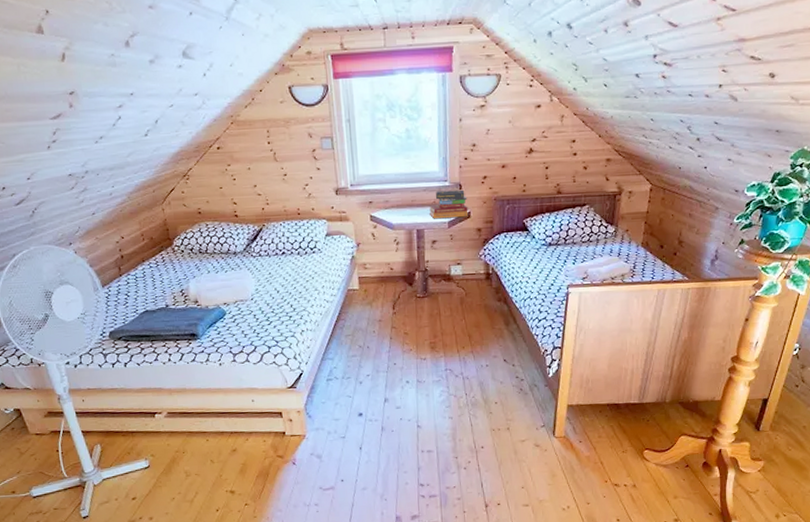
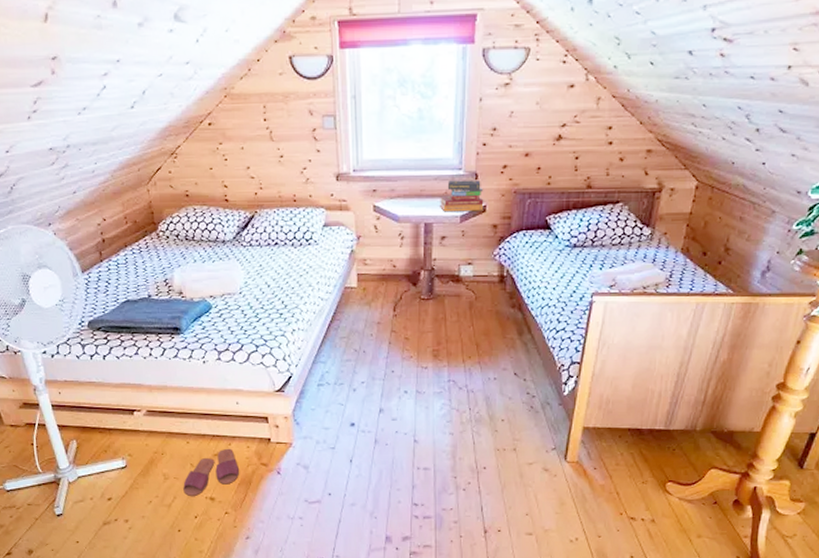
slippers: none [204,443,257,491] -> present [183,448,239,496]

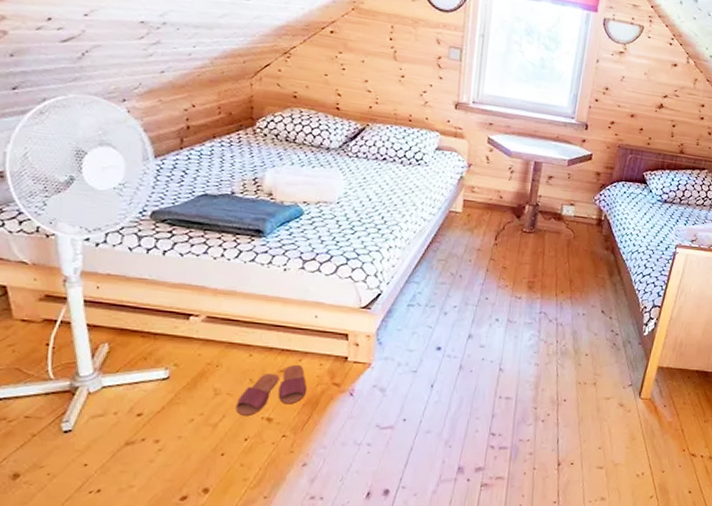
books: present [440,180,484,212] -> none [551,126,592,159]

